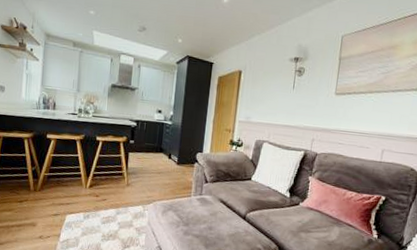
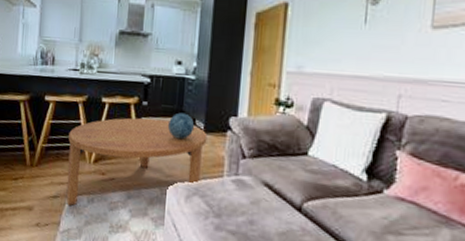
coffee table: none [65,152,180,222] -> present [66,117,208,206]
decorative sphere: none [149,149,171,170] -> present [167,112,195,140]

